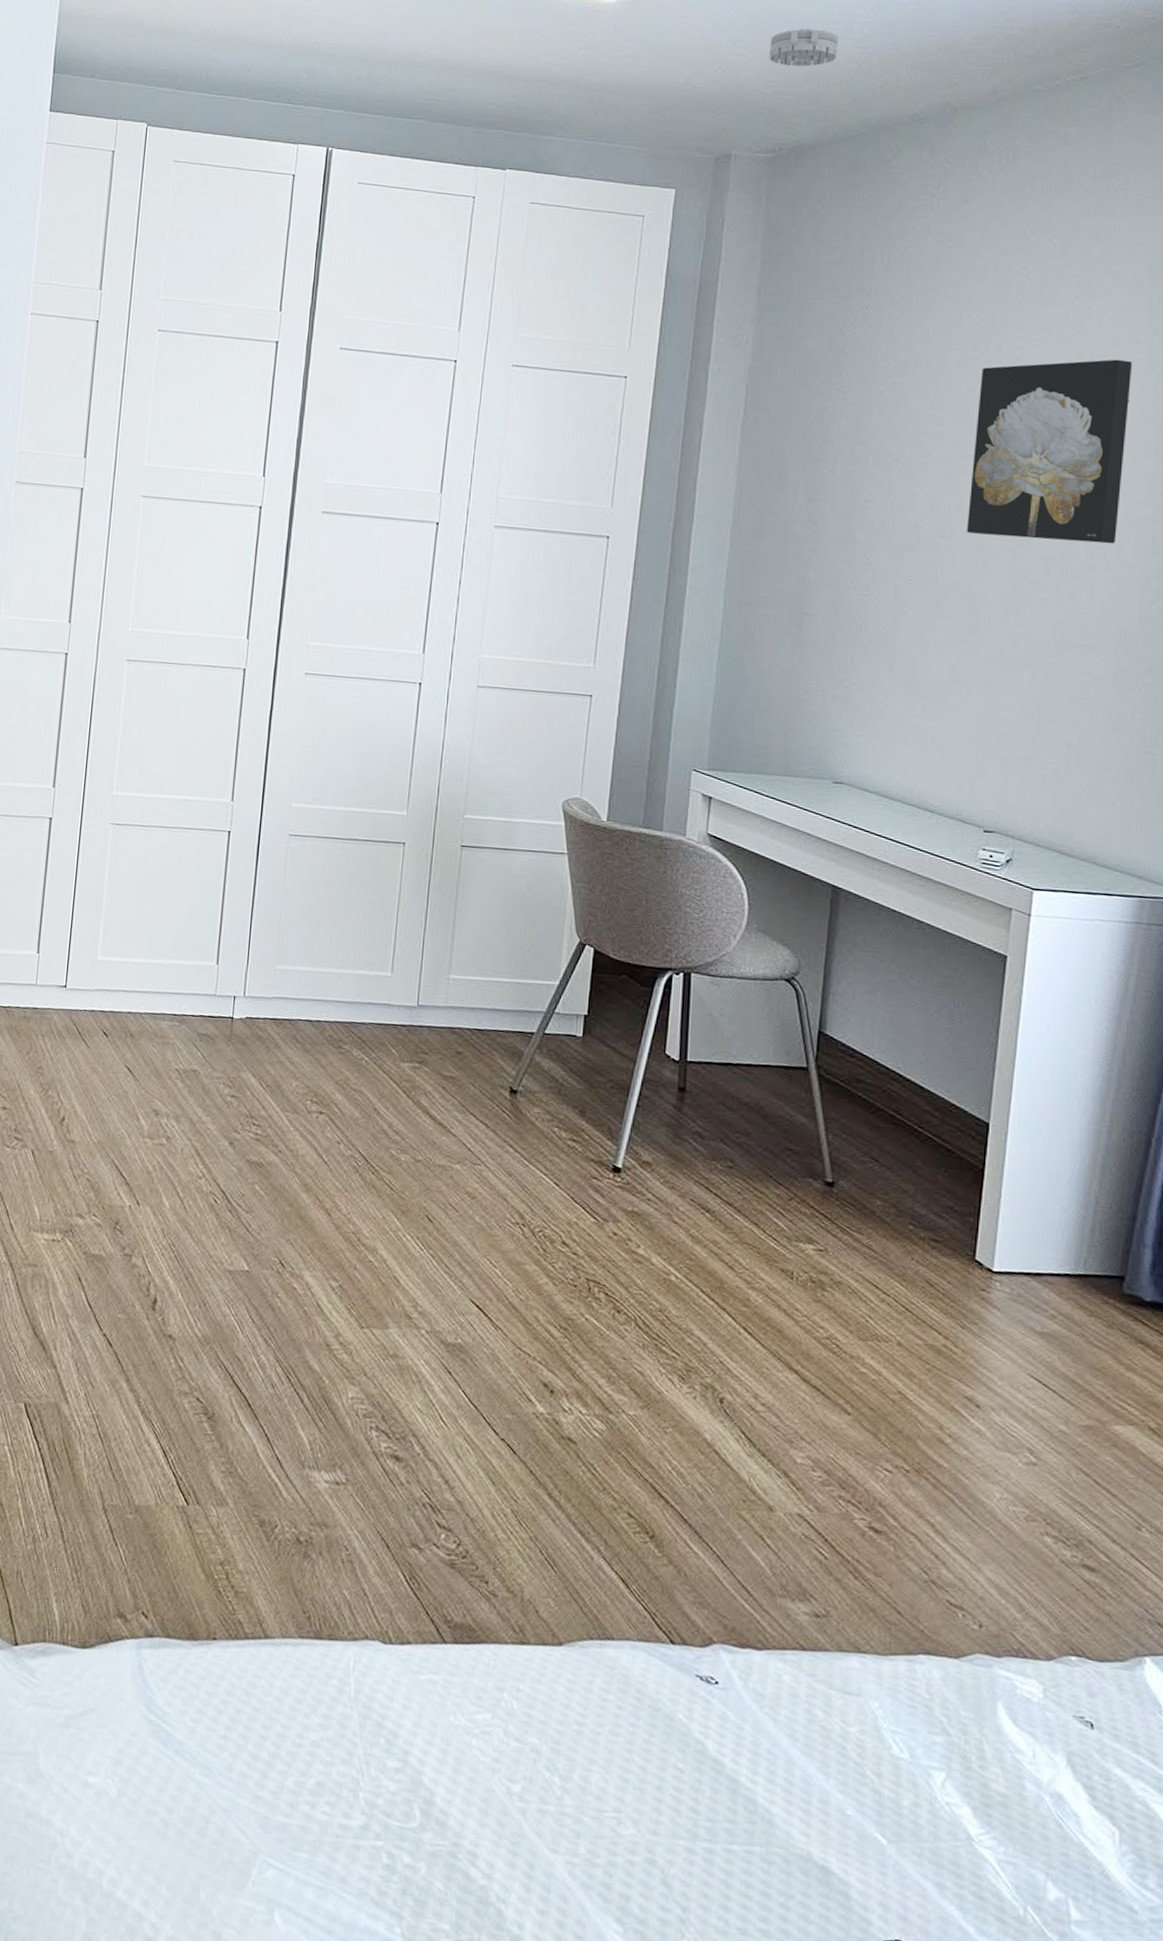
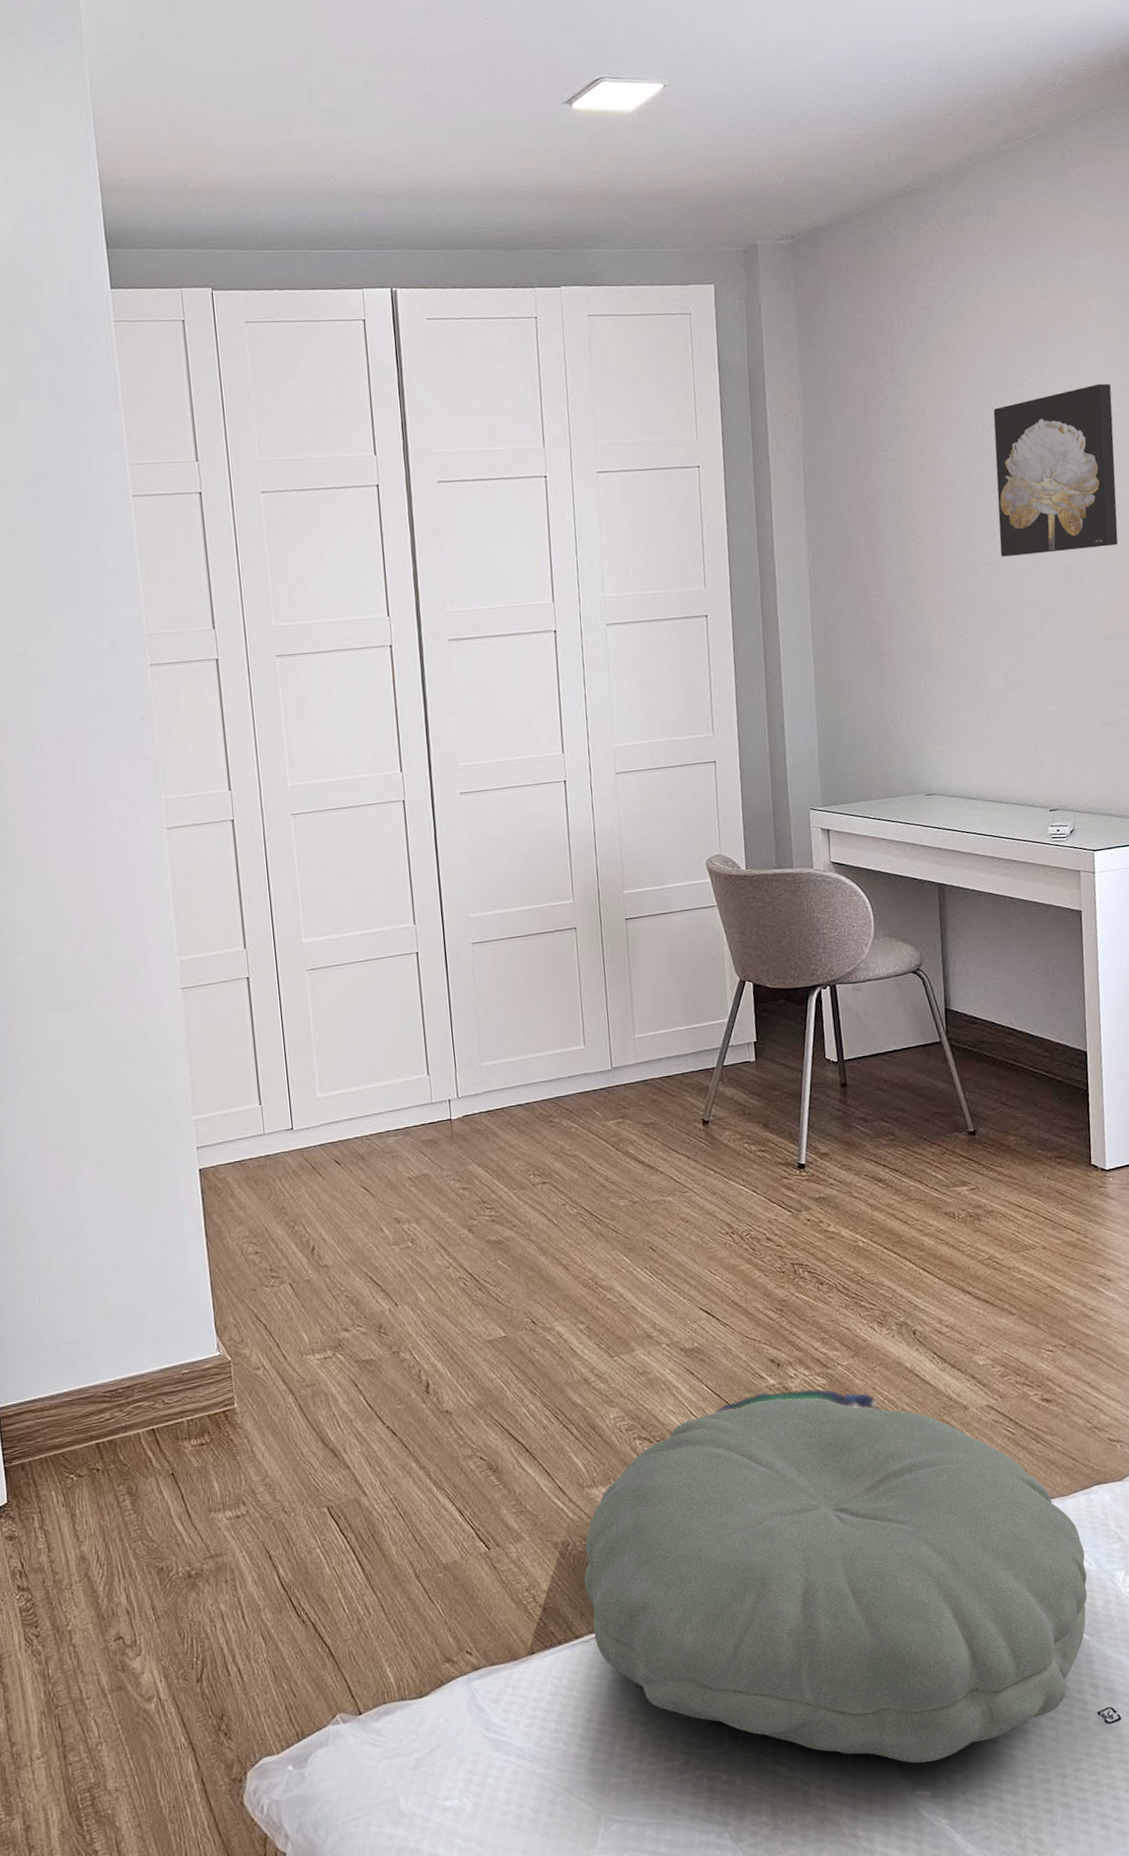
pillow: none [285,1425,896,1931] -> present [584,1398,1088,1763]
plush toy: none [468,1418,662,1478] -> present [715,1389,877,1413]
smoke detector: present [769,28,839,67] -> none [774,116,834,155]

